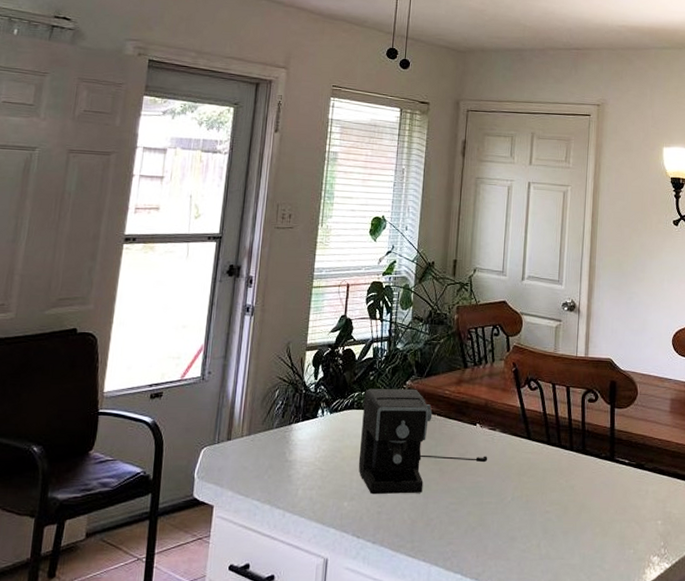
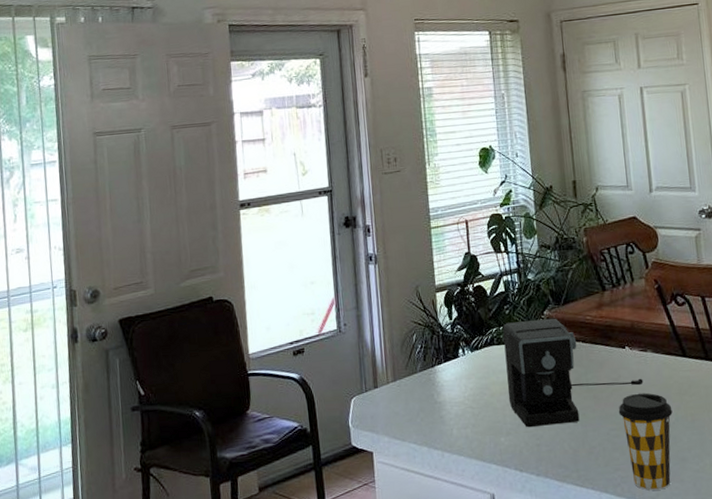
coffee cup: none [460,470,510,567] -> present [618,392,673,491]

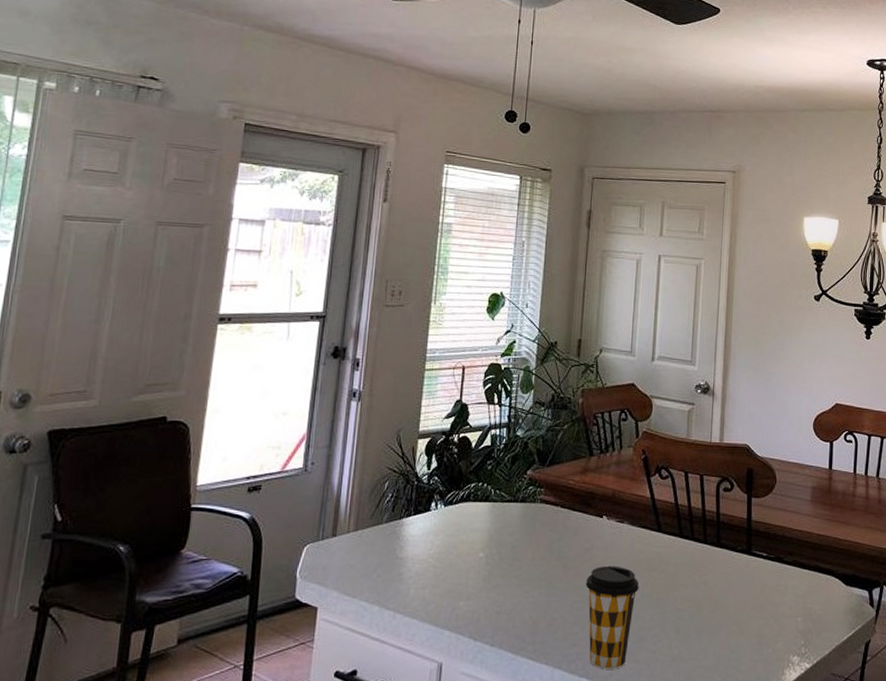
coffee maker: present [502,318,644,428] -> none [475,478,616,594]

